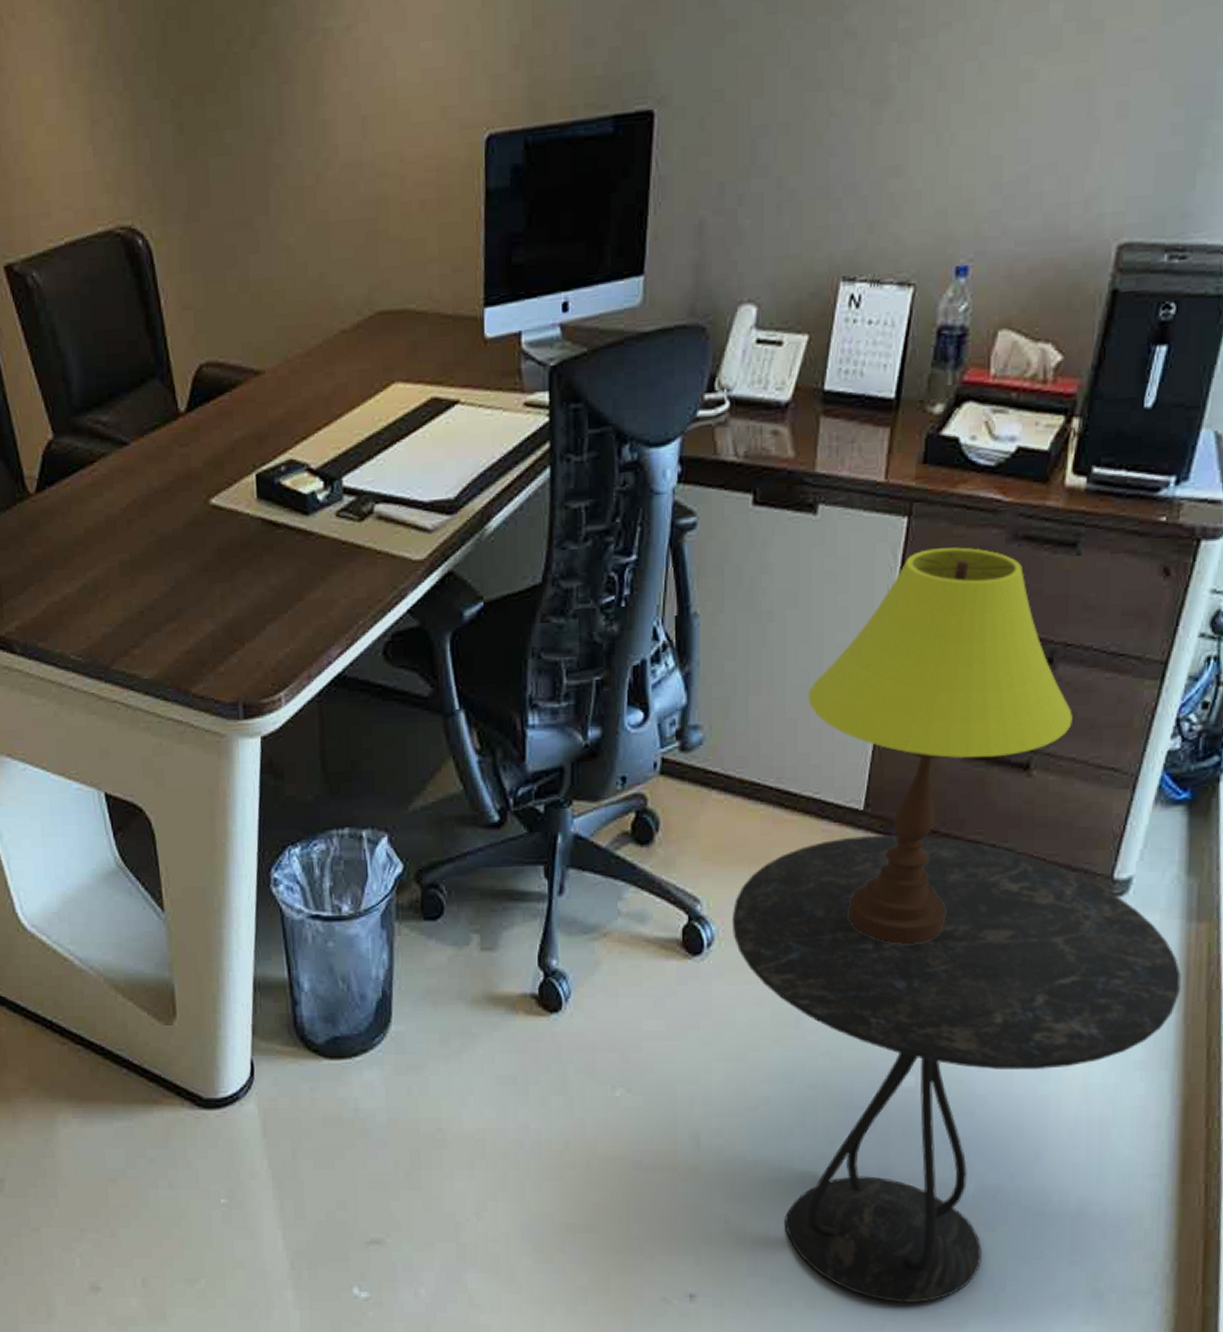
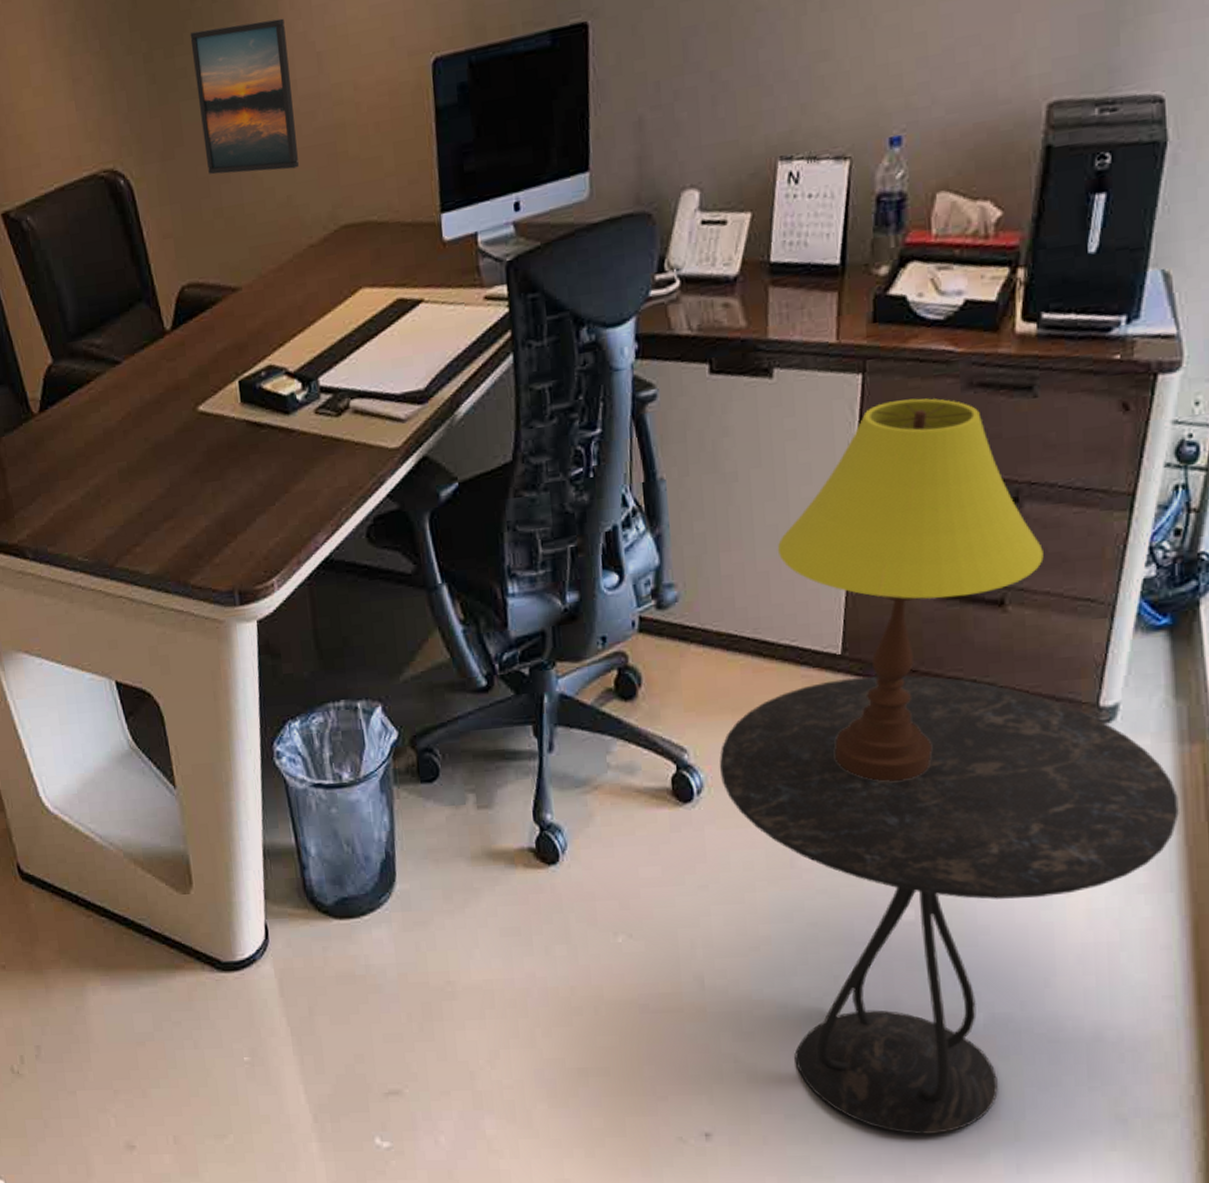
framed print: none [224,73,335,244] -> present [189,18,299,175]

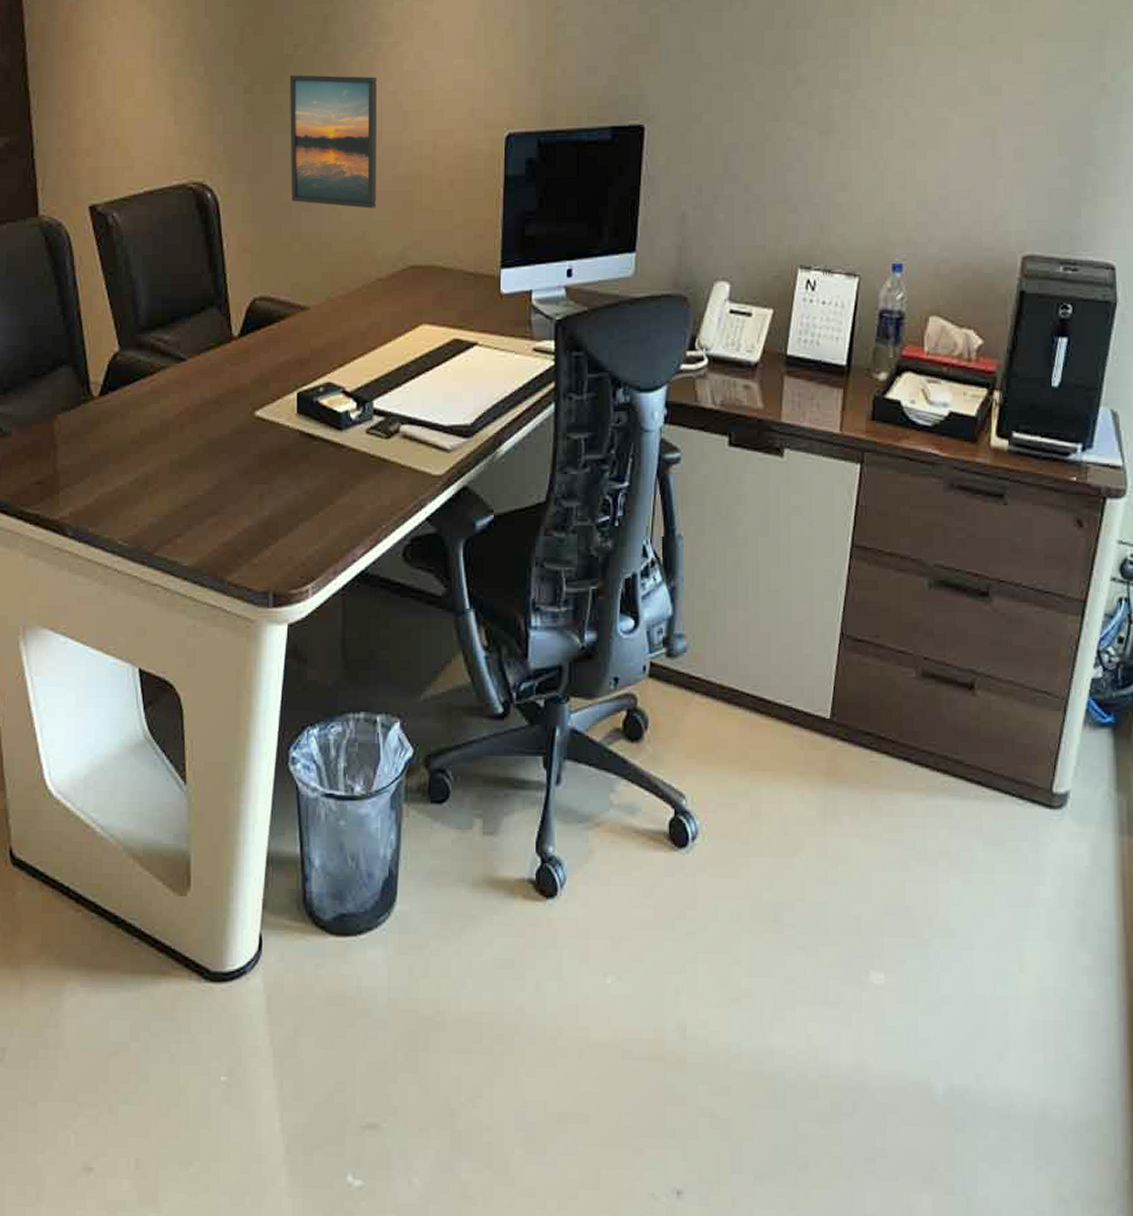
side table: present [719,675,1179,1134] -> none [714,743,1118,1206]
table lamp: present [777,398,1044,782] -> none [778,492,1008,845]

